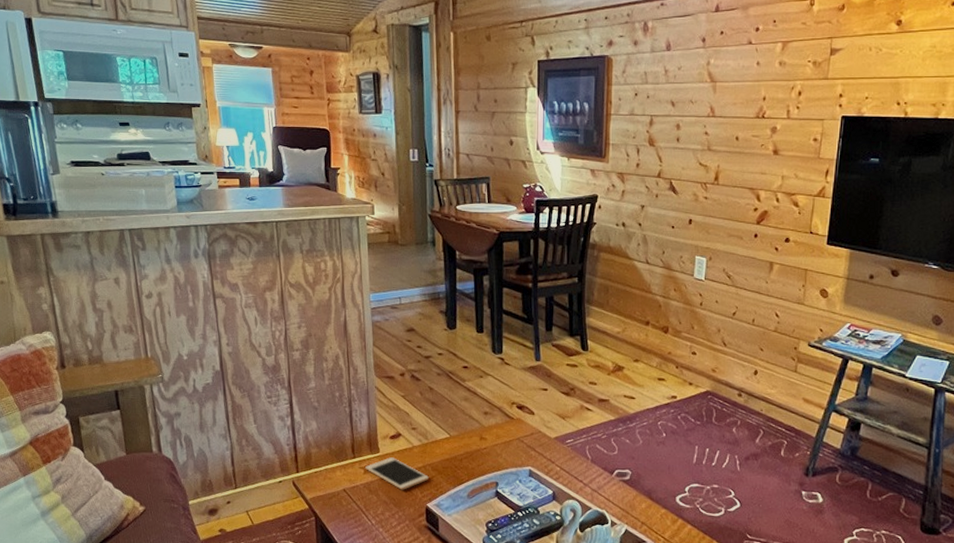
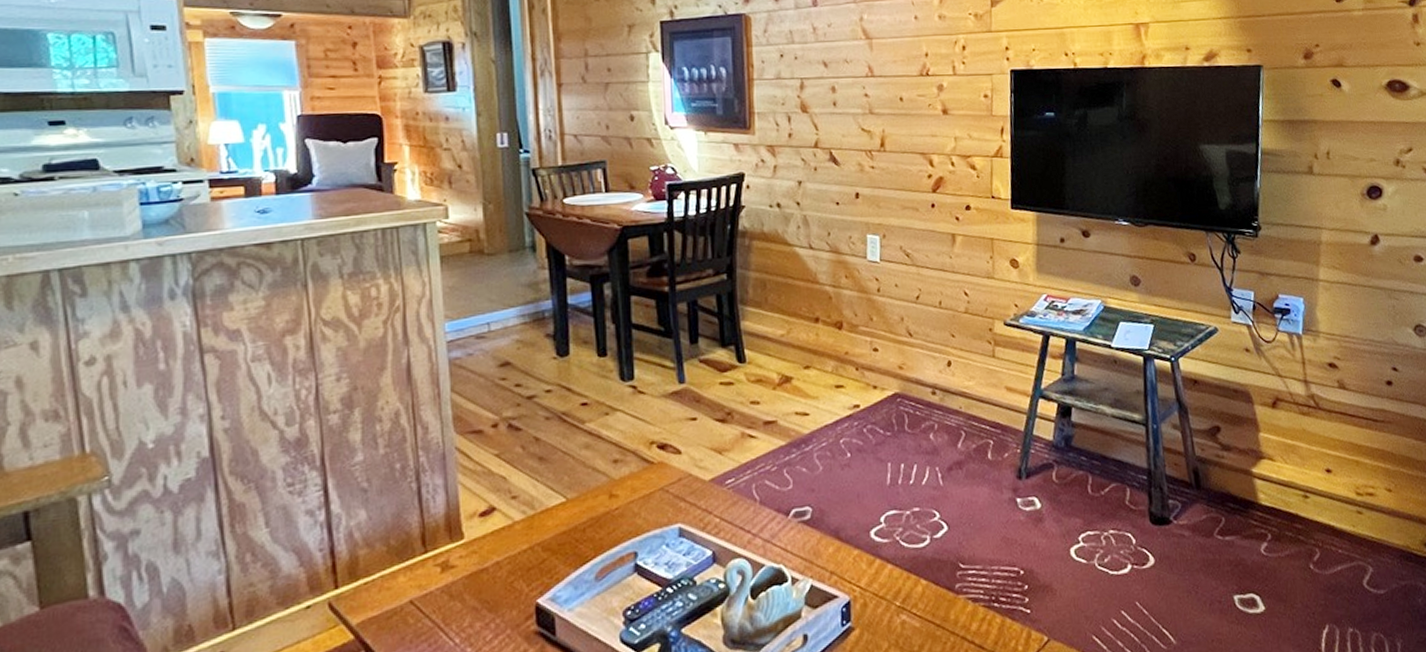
cell phone: present [365,457,429,490] -> none [443,542,538,587]

